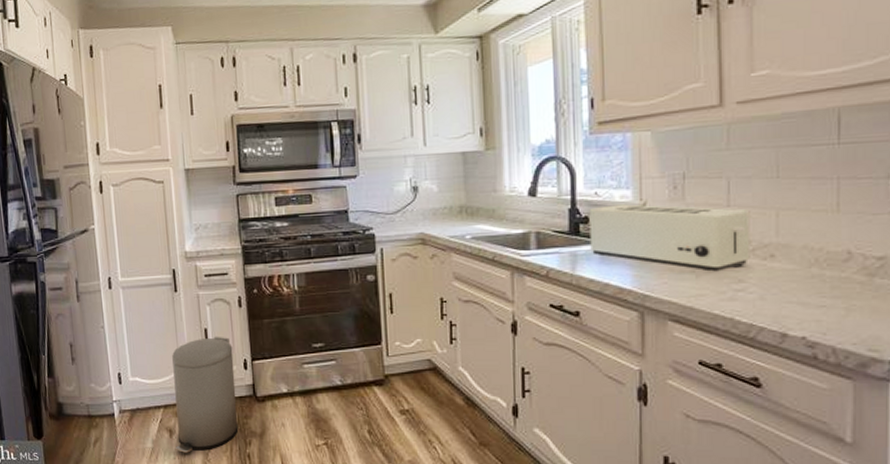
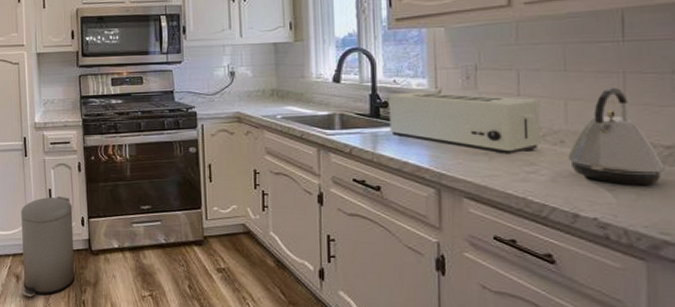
kettle: none [778,194,876,300] -> present [568,87,665,185]

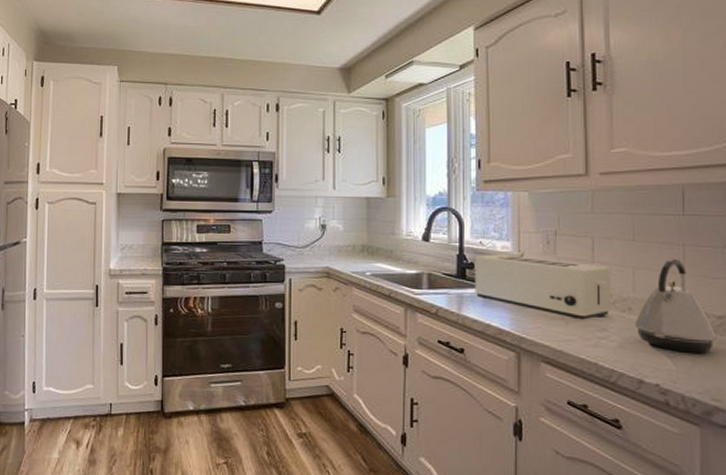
pedal bin: present [20,195,75,297] -> none [80,351,146,466]

